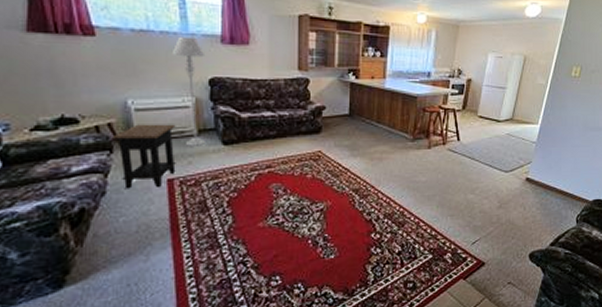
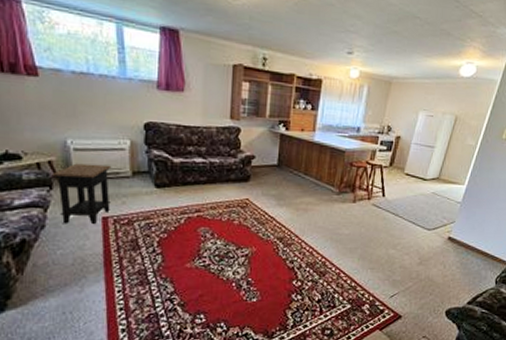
floor lamp: present [171,36,206,148] -> none [109,80,142,189]

